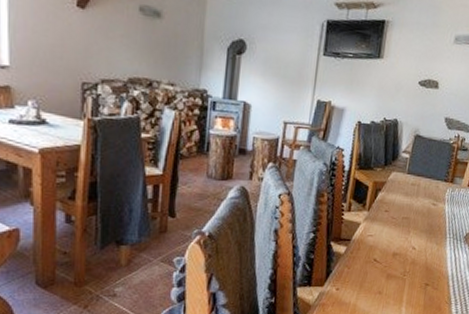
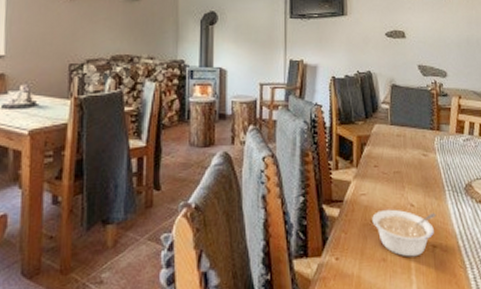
legume: none [374,250,435,292] -> present [372,209,437,257]

